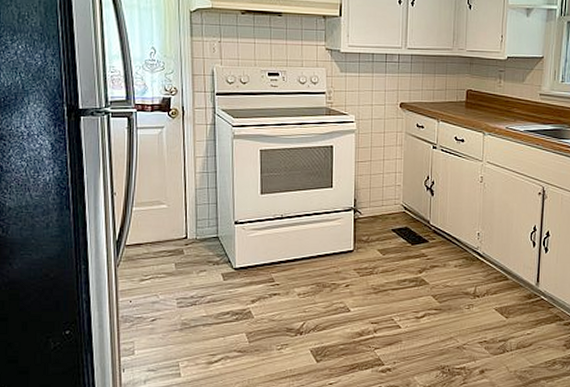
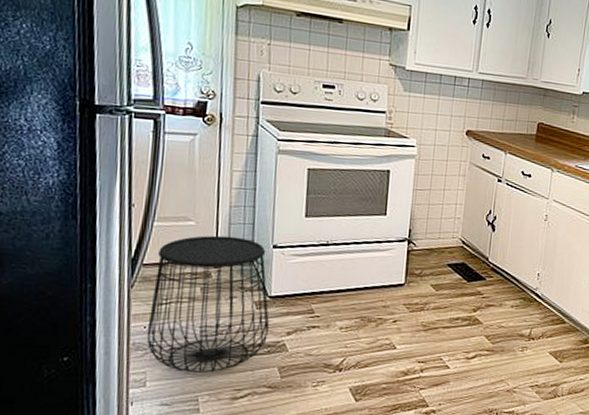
side table: none [132,216,235,340] -> present [147,235,269,373]

